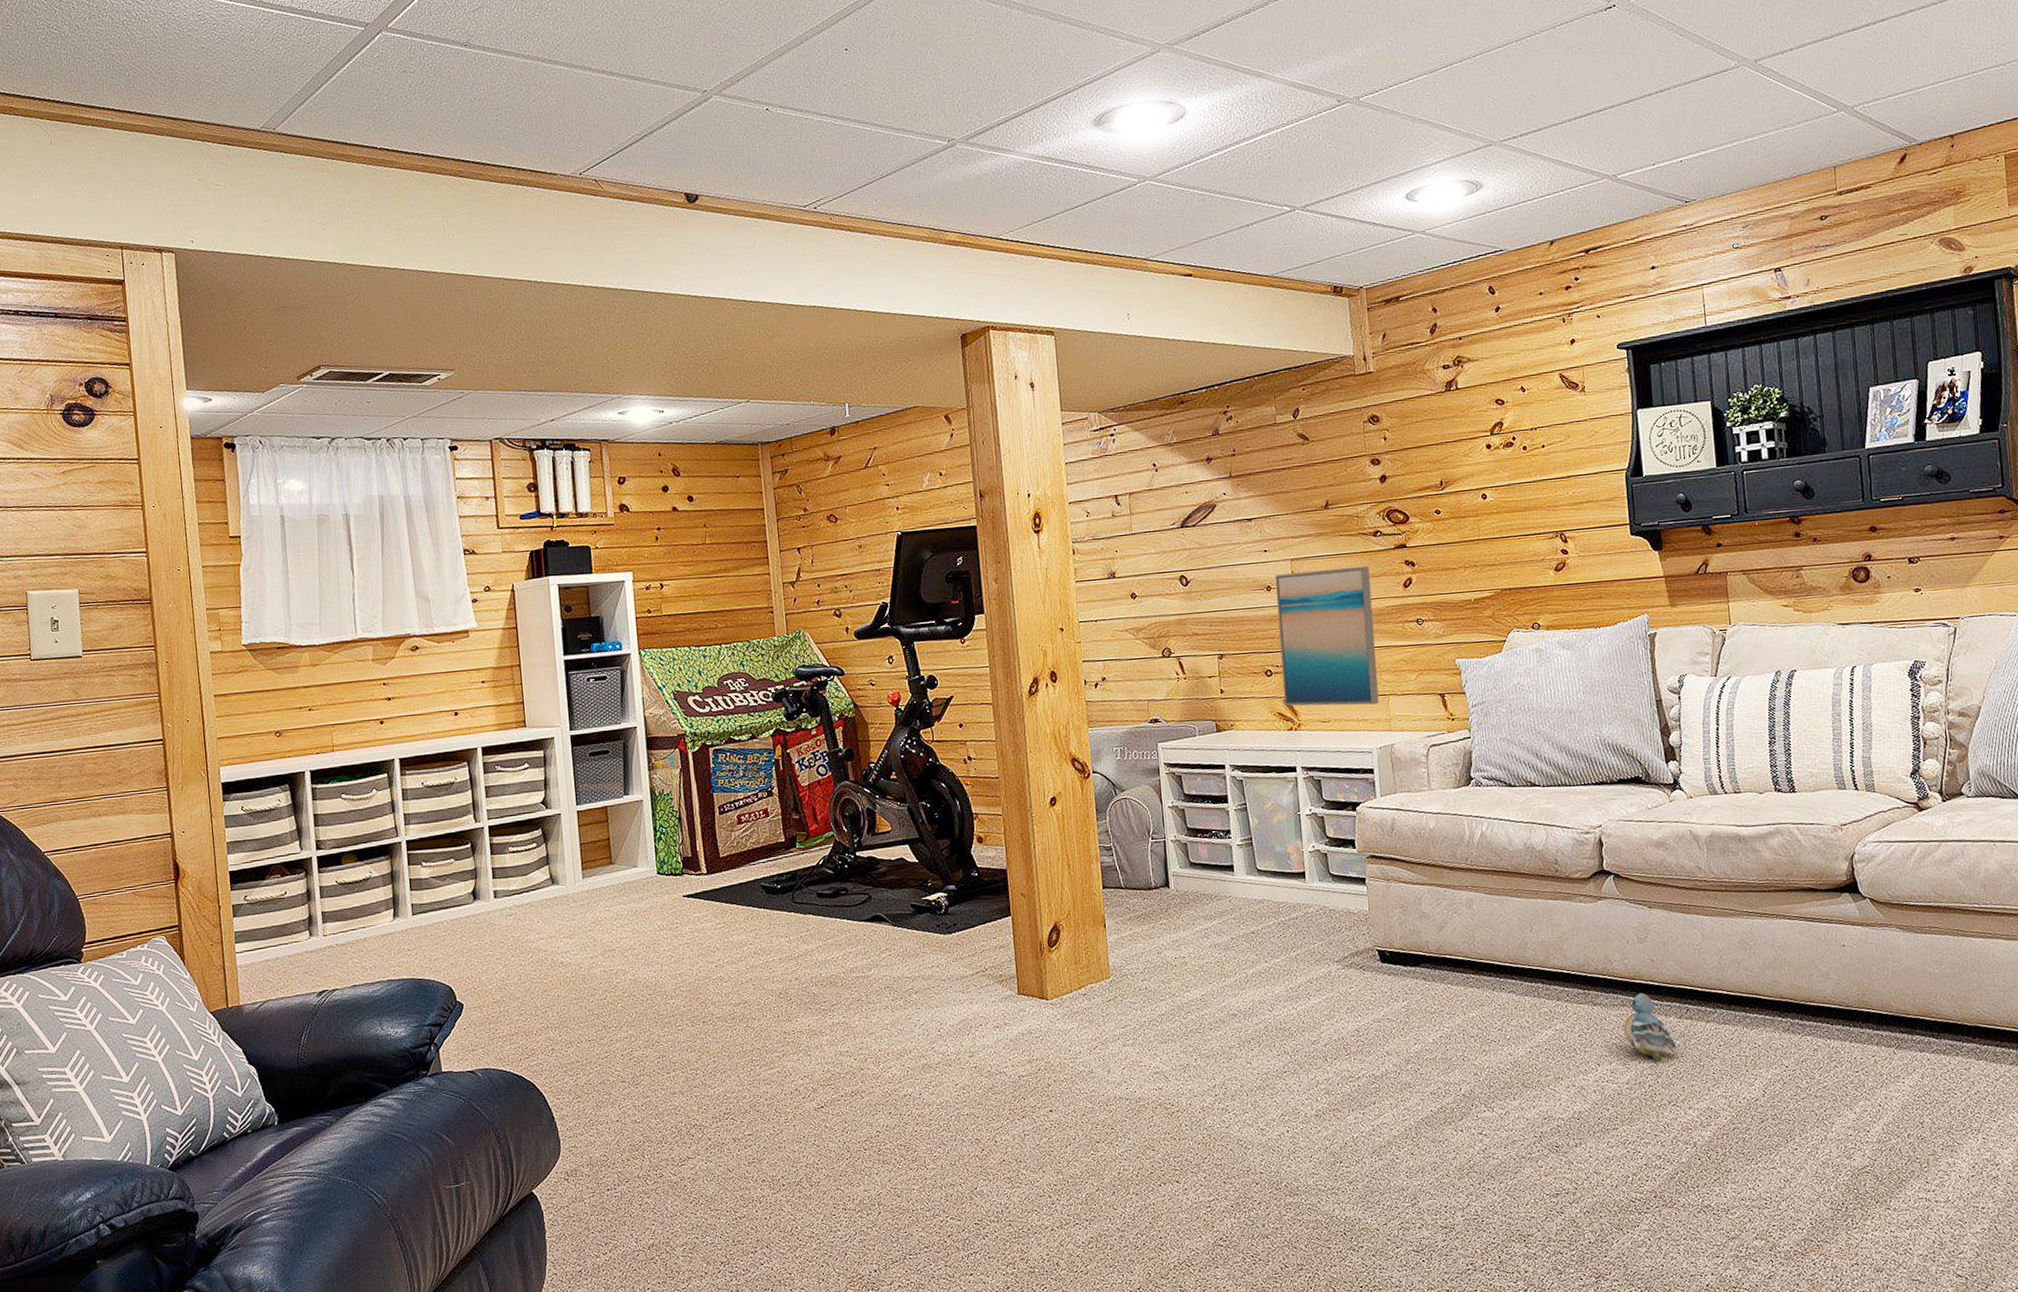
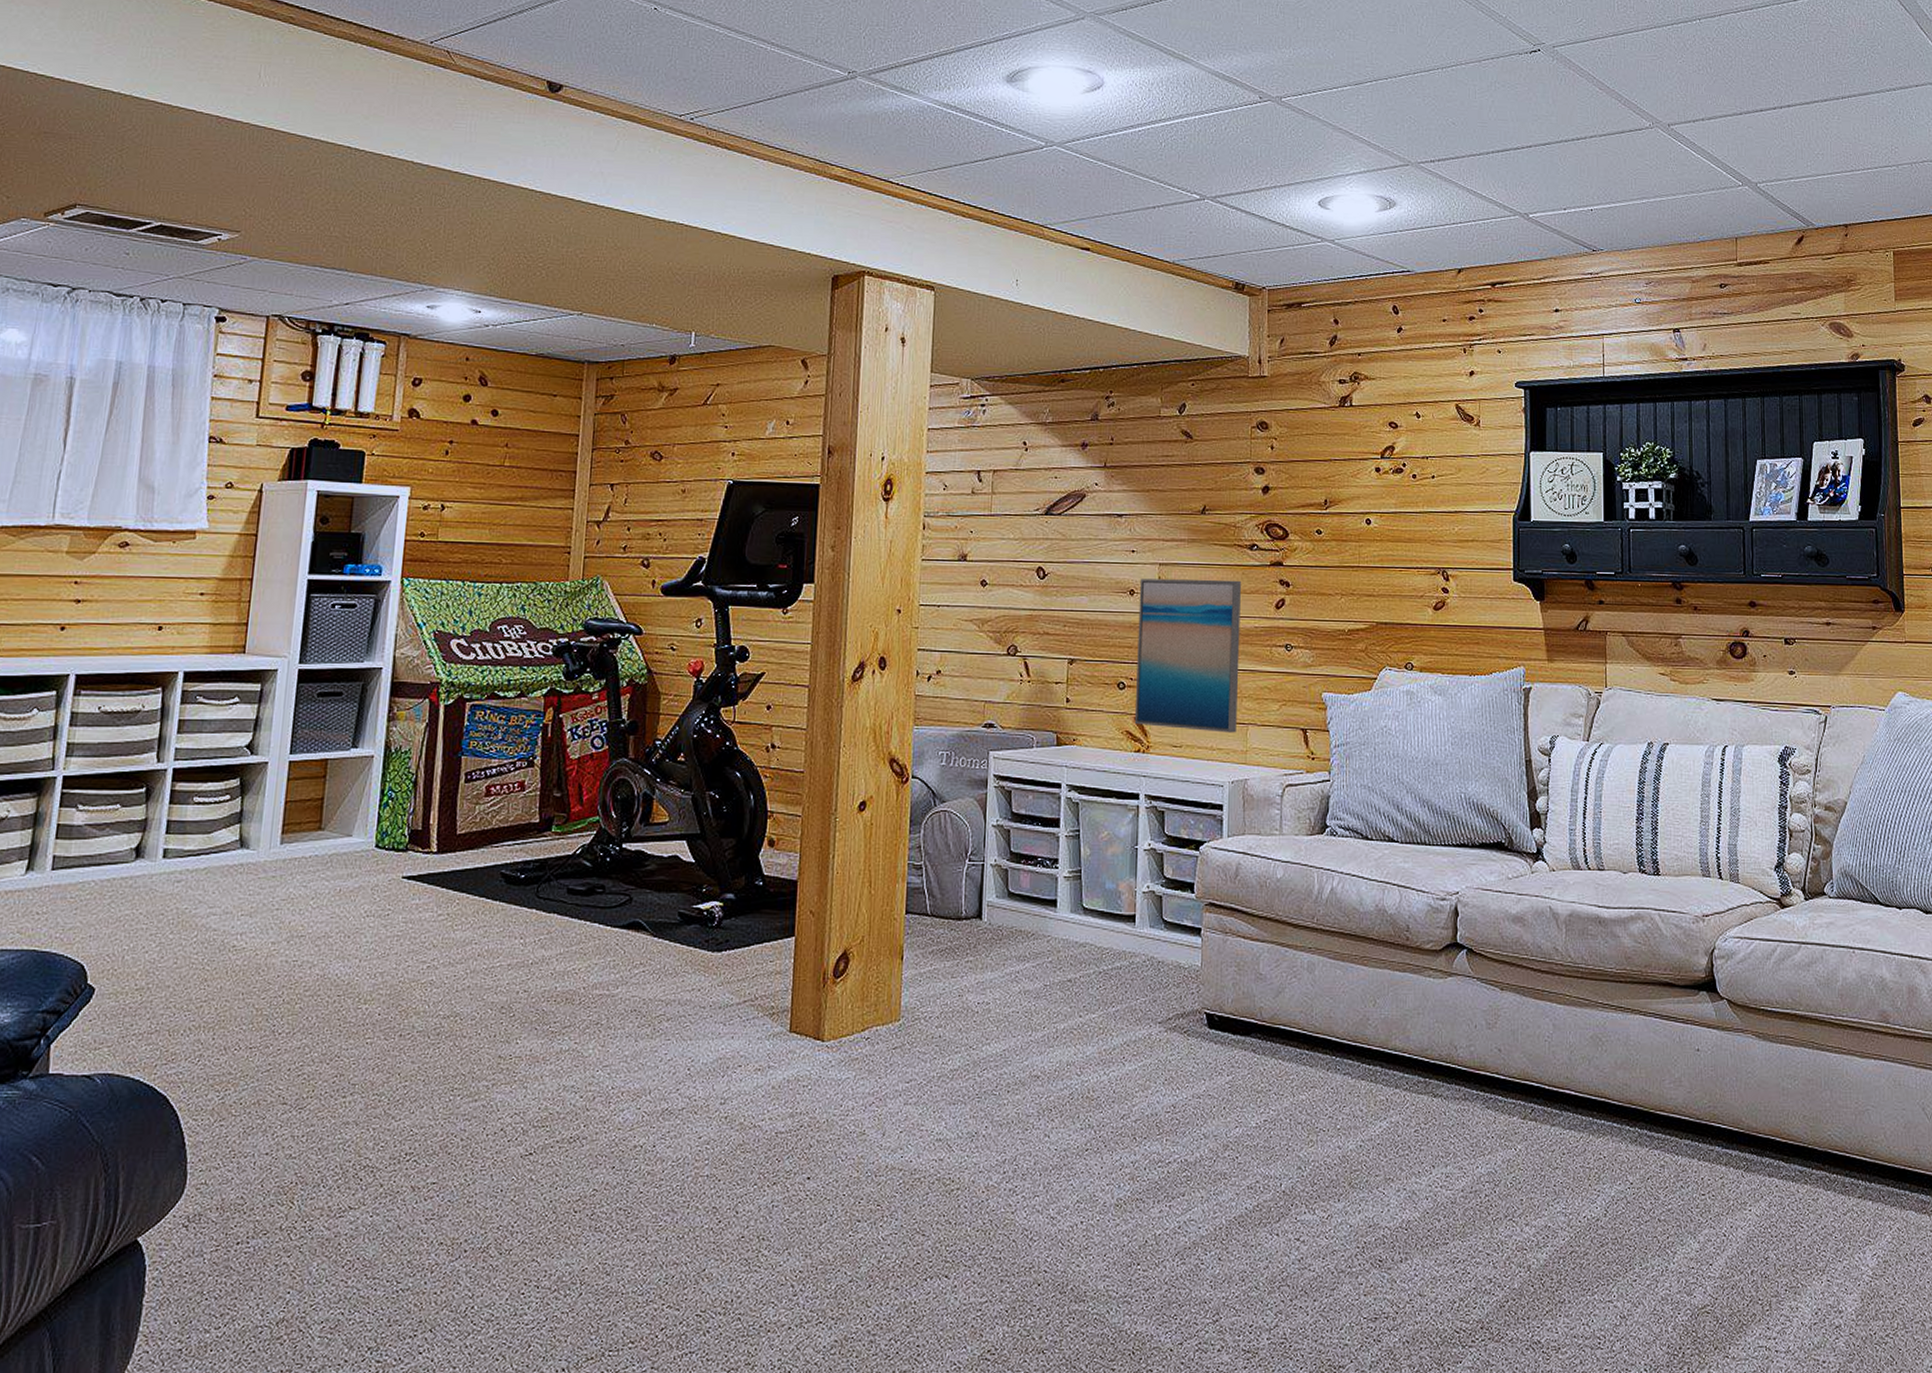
plush toy: present [1623,992,1679,1062] -> none [1463,1086,1519,1168]

